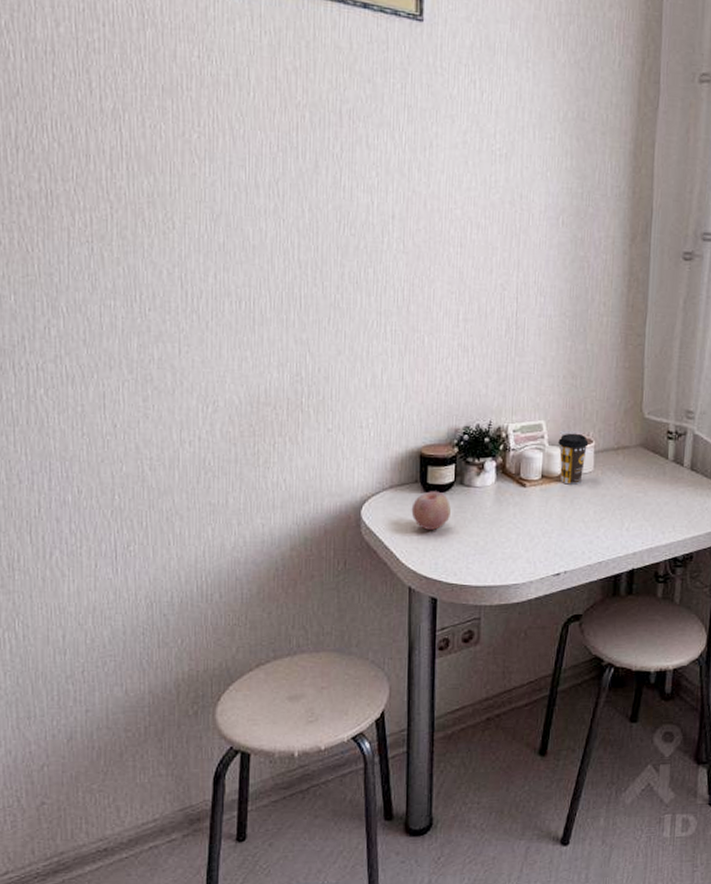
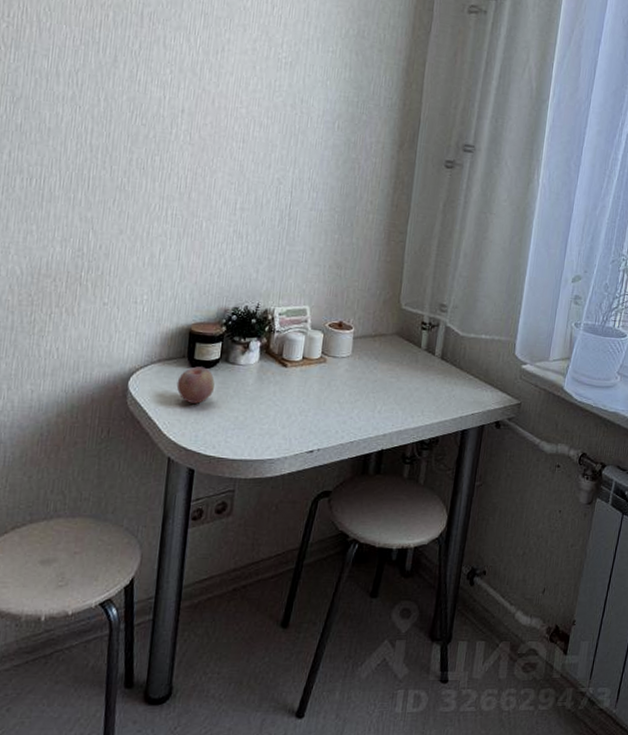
coffee cup: present [558,433,589,485] -> none [320,318,349,368]

